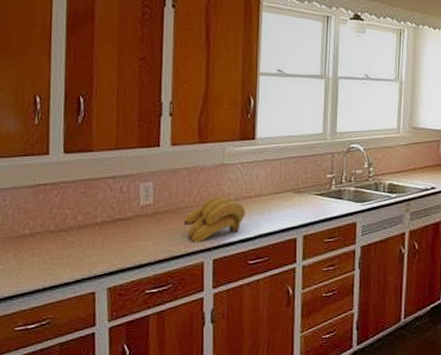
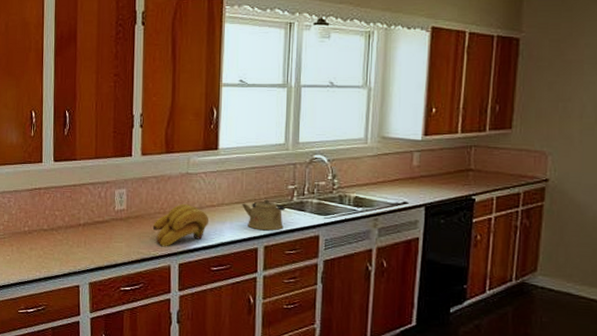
kettle: none [279,188,324,220] -> present [241,199,285,231]

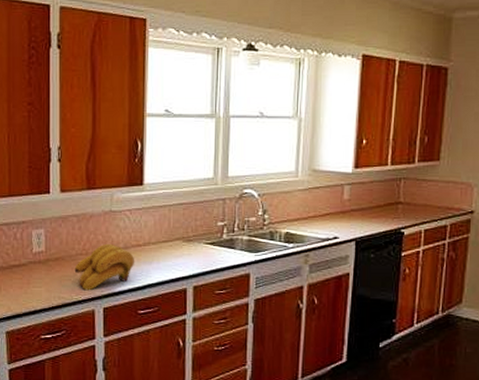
kettle: present [241,199,285,231] -> none [168,237,215,270]

